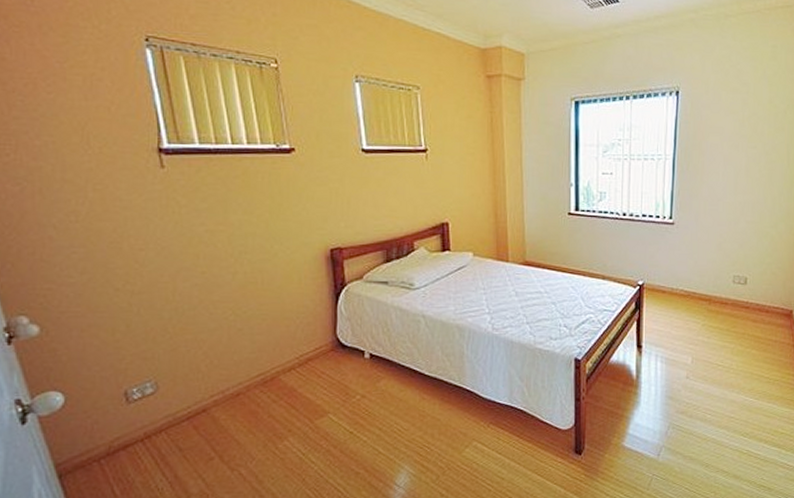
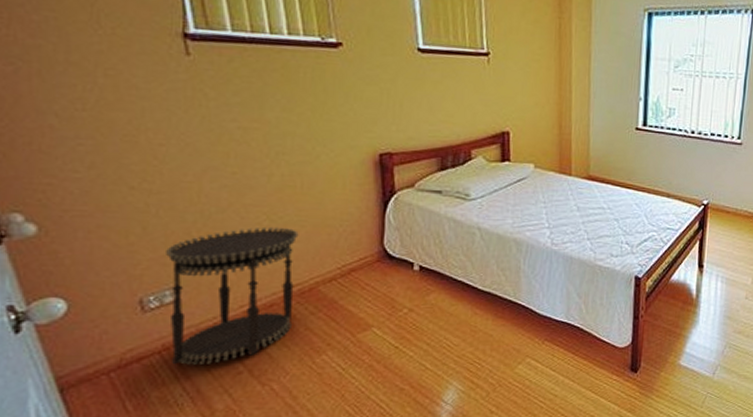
side table: none [145,321,261,452] -> present [164,227,299,365]

